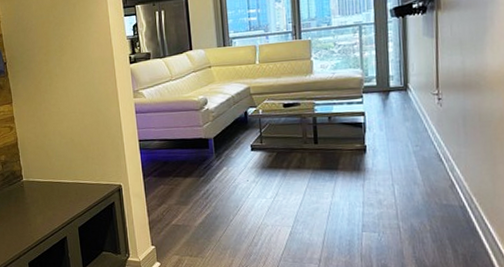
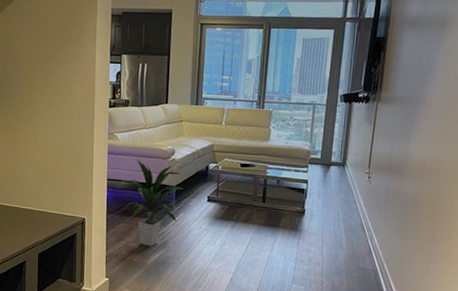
indoor plant: none [155,114,222,207] -> present [120,159,183,247]

